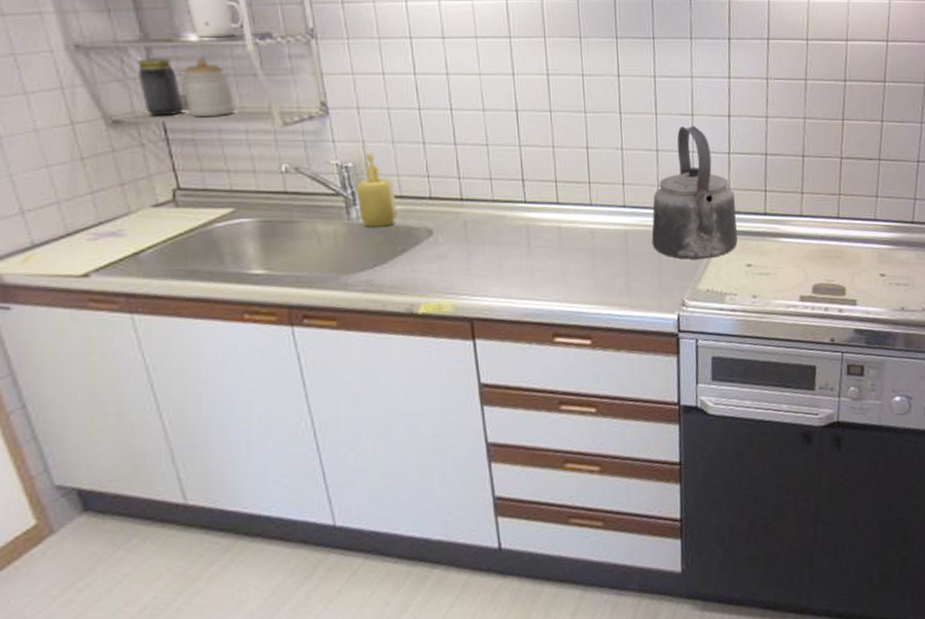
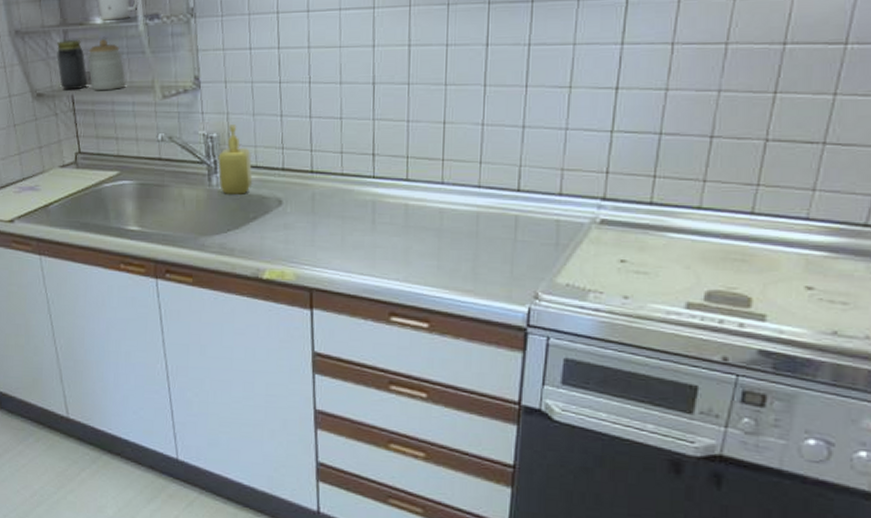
kettle: present [651,125,738,259] -> none [506,98,614,249]

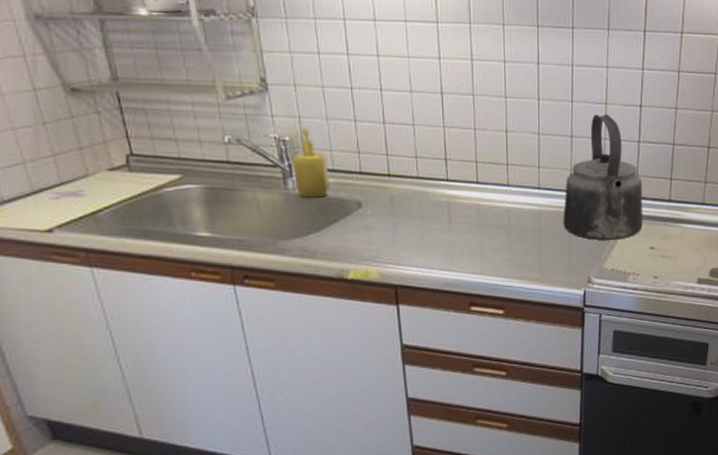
jar: present [57,39,88,91] -> none [93,30,135,86]
jar: present [88,39,126,91] -> none [133,32,182,89]
kettle: none [506,98,614,249] -> present [563,113,643,240]

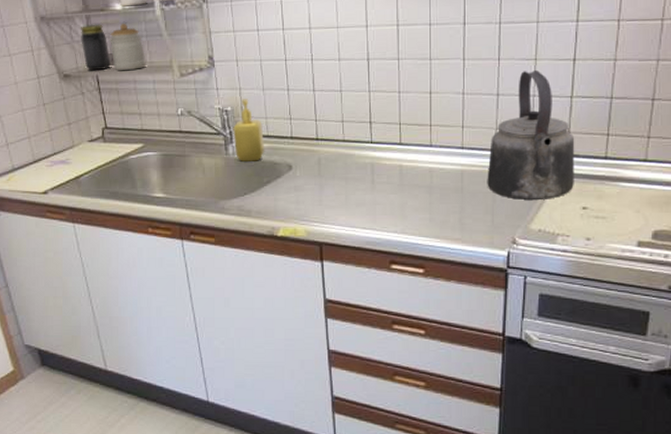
jar: none [93,30,135,86] -> present [81,24,111,71]
jar: none [133,32,182,89] -> present [110,24,146,71]

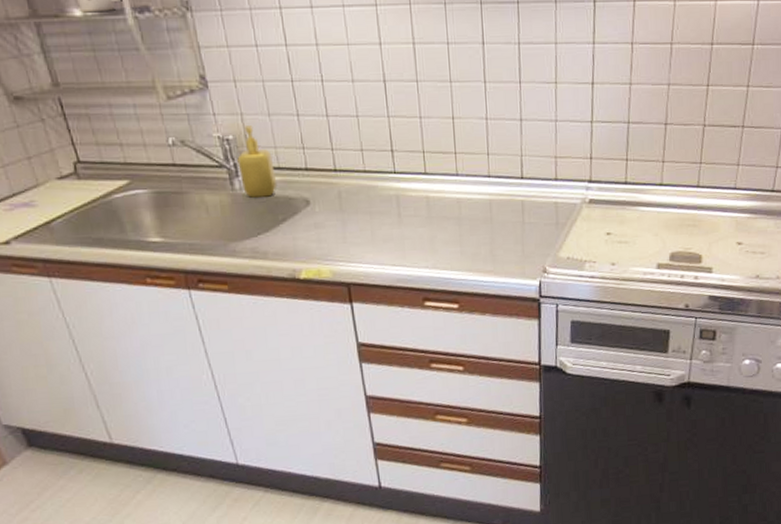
jar: present [81,24,111,71] -> none [30,33,76,93]
jar: present [110,24,146,71] -> none [70,34,122,93]
kettle: present [487,69,575,200] -> none [515,93,598,228]

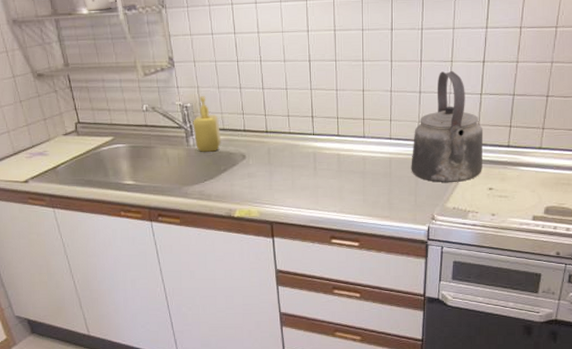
kettle: none [515,93,598,228] -> present [411,70,484,182]

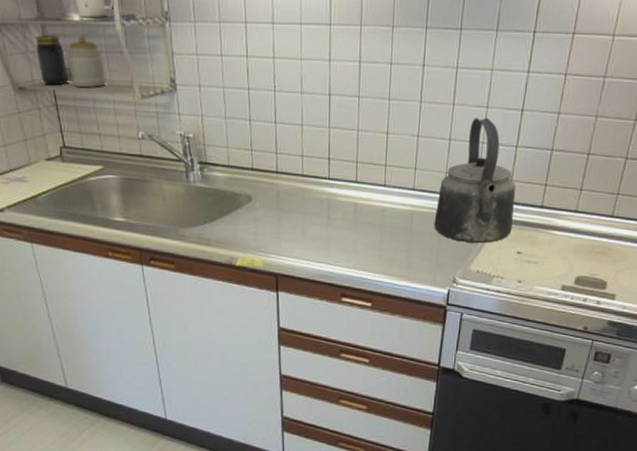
jar: none [51,27,80,71] -> present [36,34,69,86]
jar: none [78,27,113,71] -> present [67,36,106,88]
soap dispenser: present [193,96,222,153] -> none [194,126,226,192]

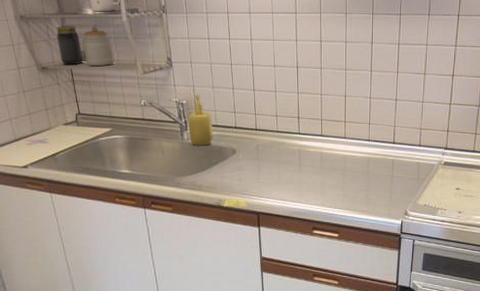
soap dispenser: none [194,126,226,192] -> present [188,94,214,147]
kettle: present [434,117,516,243] -> none [387,81,452,182]

